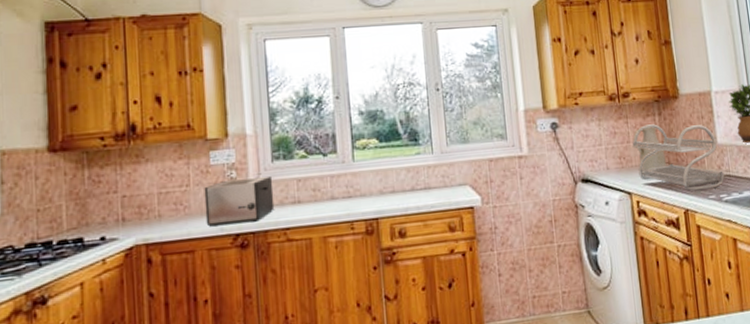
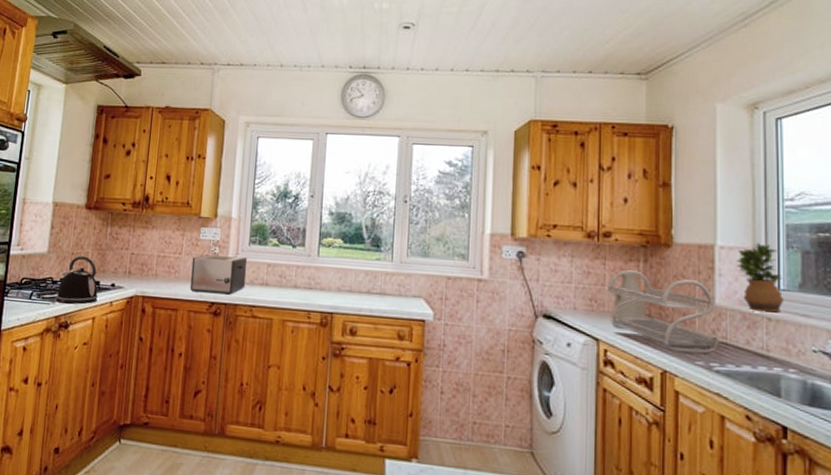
kettle: none [22,210,83,275] -> present [55,256,98,305]

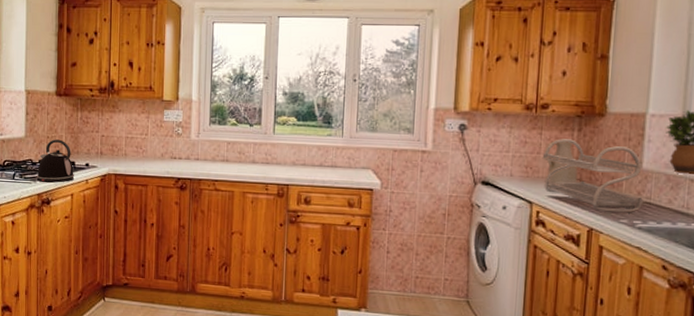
toaster: present [189,255,248,296] -> none [157,135,209,172]

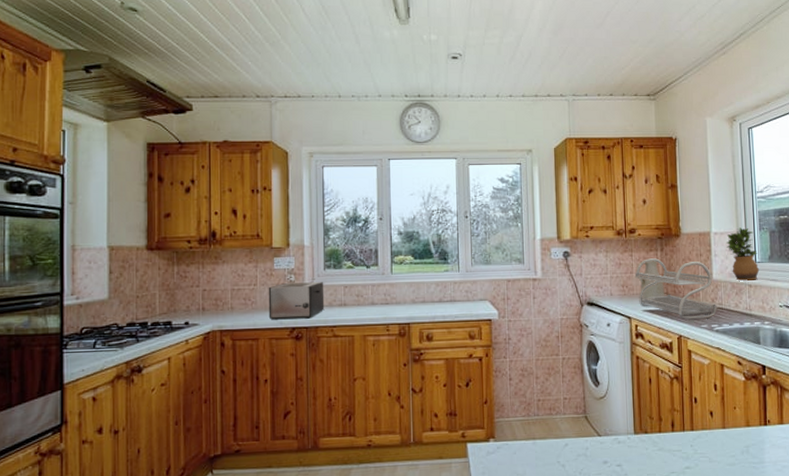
kettle: present [36,139,74,183] -> none [124,298,171,348]
toaster: none [157,135,209,172] -> present [268,282,325,321]

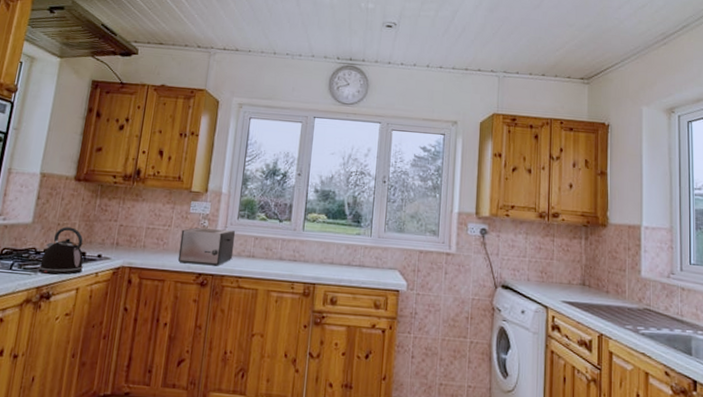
kettle: none [124,298,171,348] -> present [38,226,84,275]
dish rack: present [634,258,717,320] -> none [555,246,645,320]
ceramic pitcher: present [636,261,664,302] -> none [558,248,586,292]
potted plant: present [726,227,760,281] -> none [657,224,694,284]

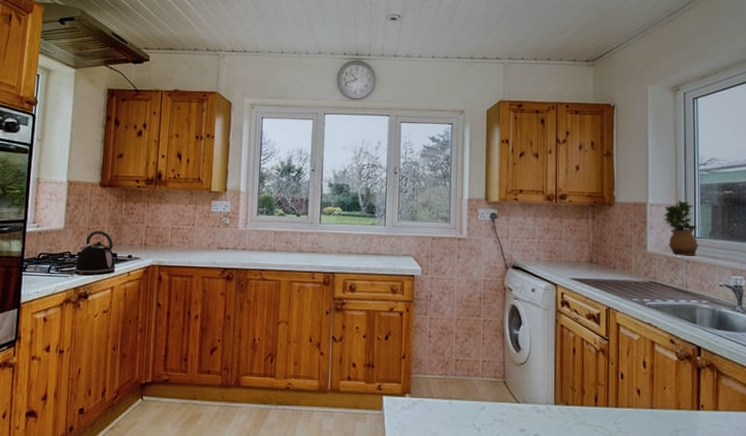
toaster: present [177,227,236,267] -> none [203,226,256,262]
potted plant: none [657,224,694,284] -> present [662,200,699,256]

